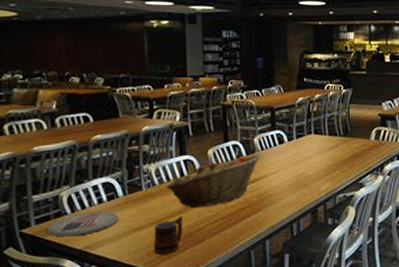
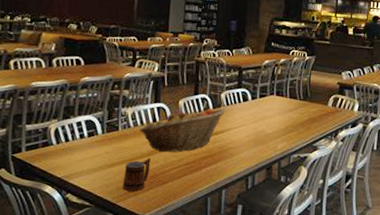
plate: present [45,211,119,237] -> none [33,144,96,166]

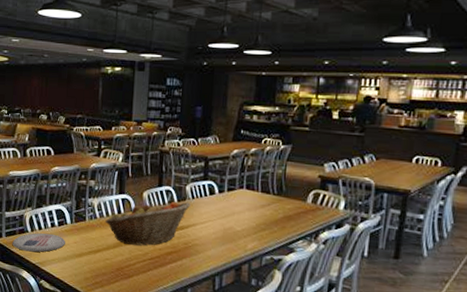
plate: none [33,144,96,166] -> present [12,232,65,252]
mug: present [123,158,151,192] -> none [90,250,116,283]

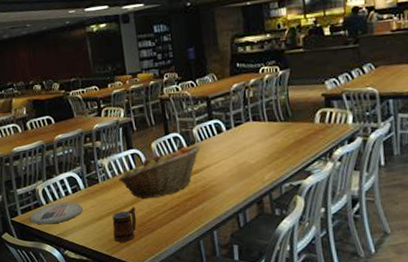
mug: none [90,250,116,283] -> present [112,206,137,242]

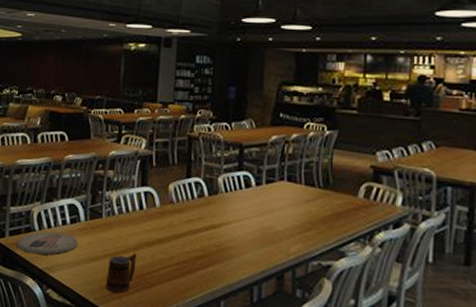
fruit basket: present [118,145,201,199] -> none [125,196,223,249]

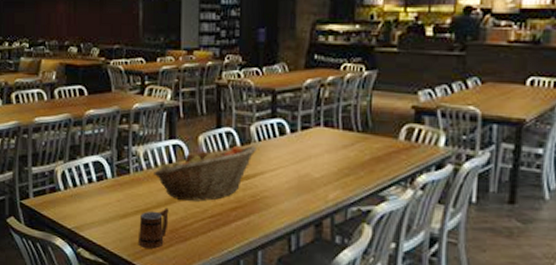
plate: present [16,231,78,255] -> none [42,190,106,215]
fruit basket: none [125,196,223,249] -> present [154,146,257,202]

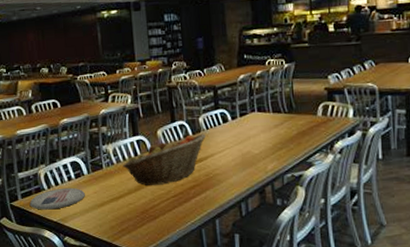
plate: none [42,190,106,215] -> present [29,187,85,210]
mug: present [139,207,169,249] -> none [114,193,140,229]

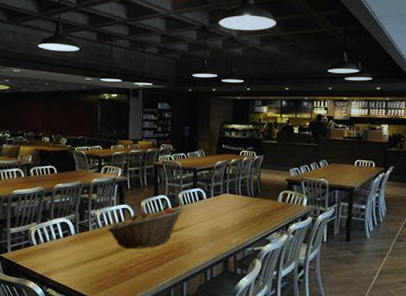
plate: present [29,187,85,210] -> none [18,244,70,264]

